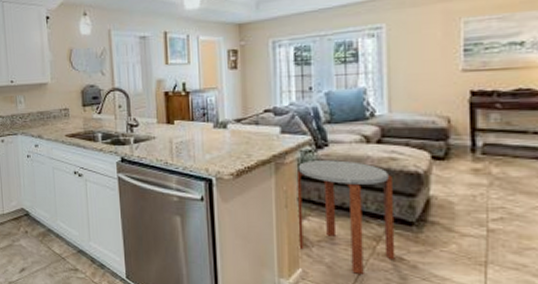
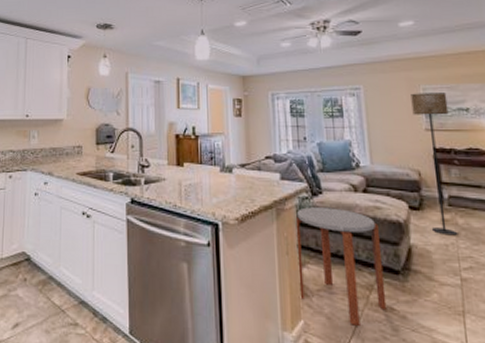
floor lamp: none [447,24,496,186] -> present [411,93,458,236]

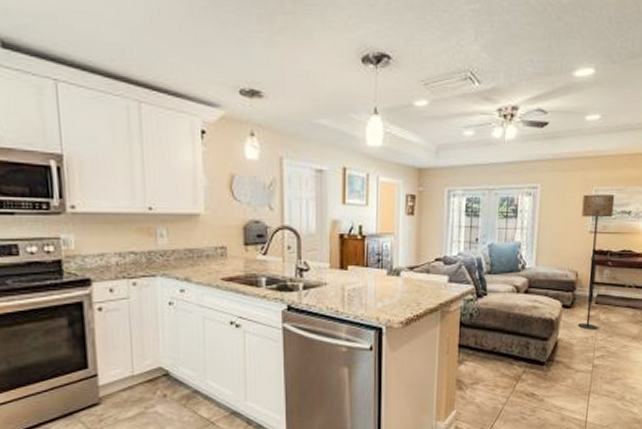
side table: present [296,207,387,326] -> none [454,308,533,411]

